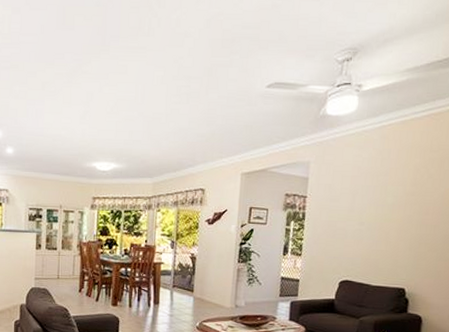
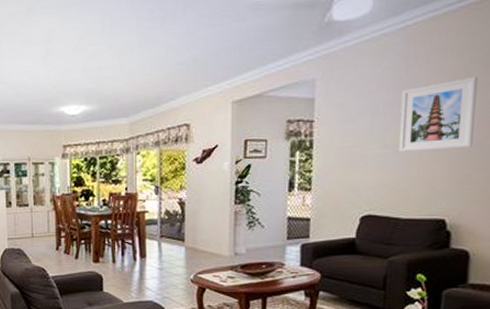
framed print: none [372,173,434,231] -> present [399,77,478,152]

